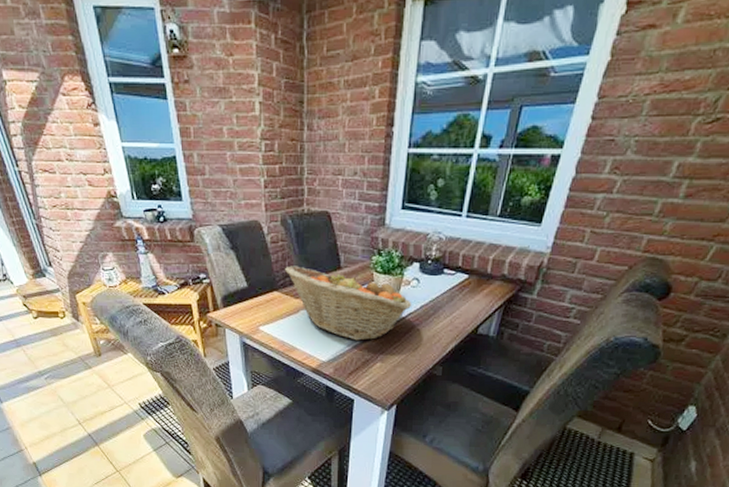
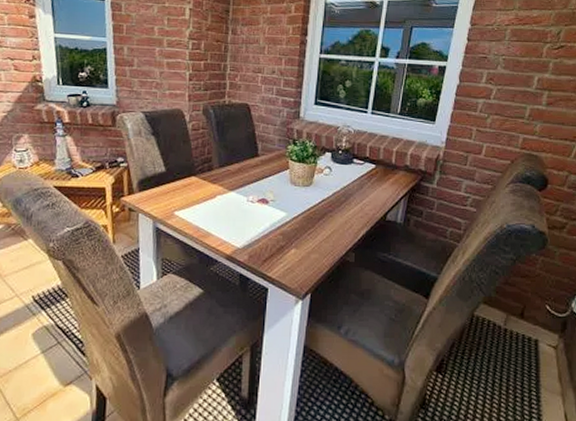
fruit basket: present [285,266,412,341] -> none [204,152,325,227]

